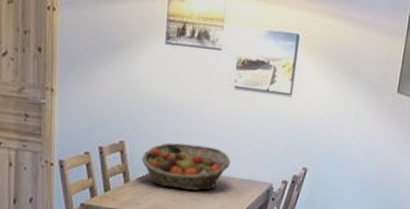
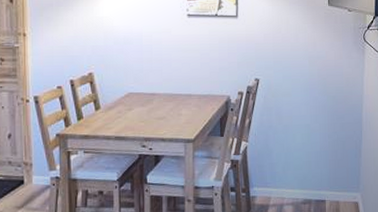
fruit basket: present [141,142,231,191] -> none [109,69,190,110]

